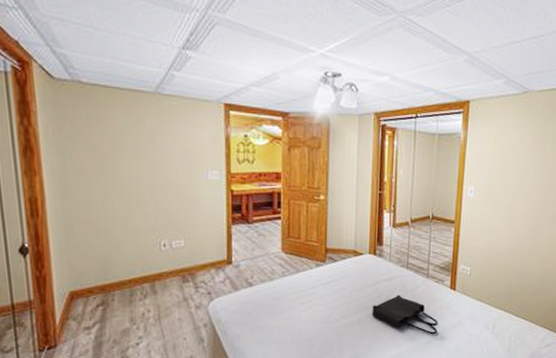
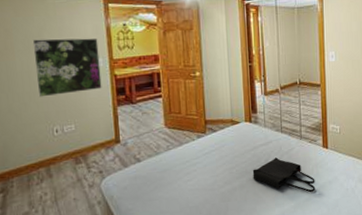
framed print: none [143,143,217,208] -> present [32,38,102,97]

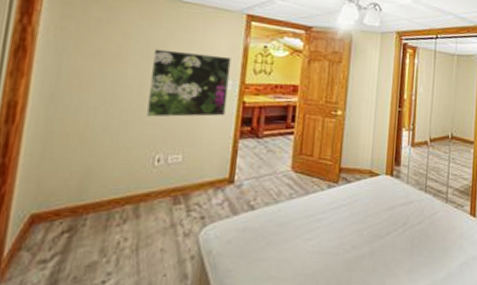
tote bag: present [252,157,316,193] -> none [386,221,458,269]

